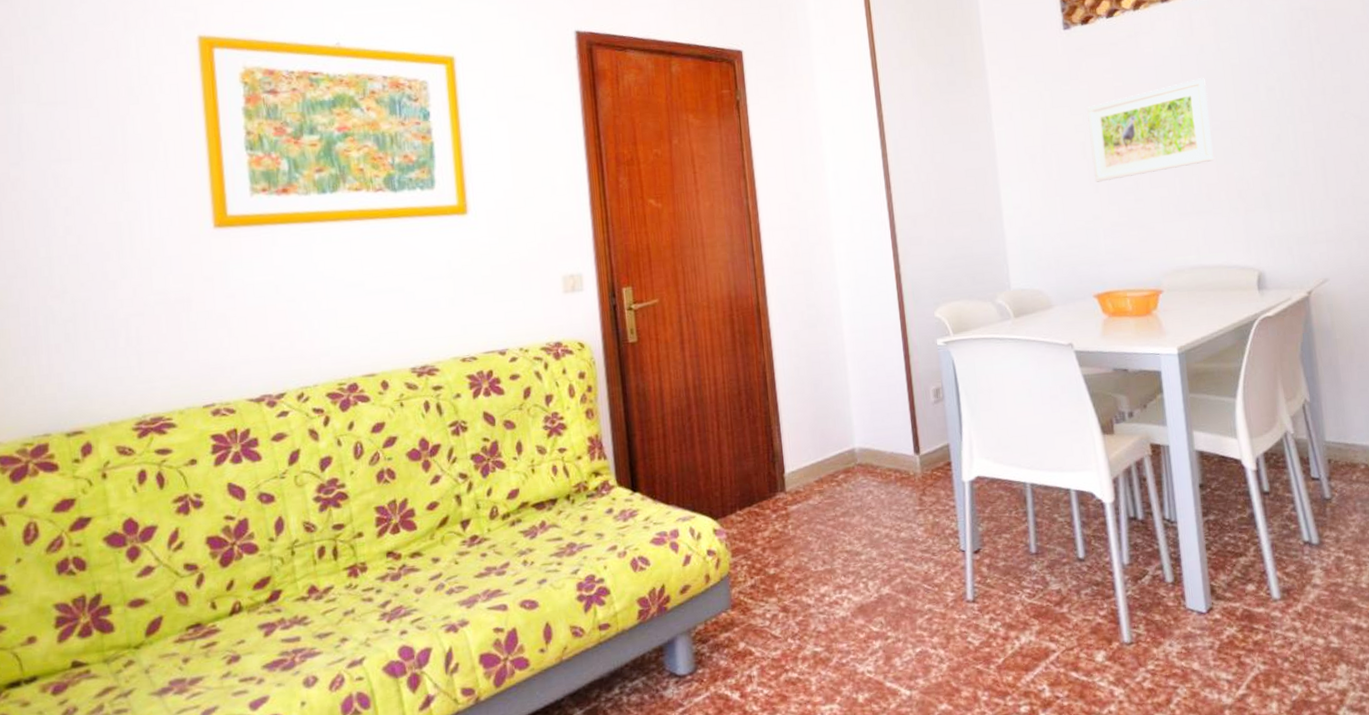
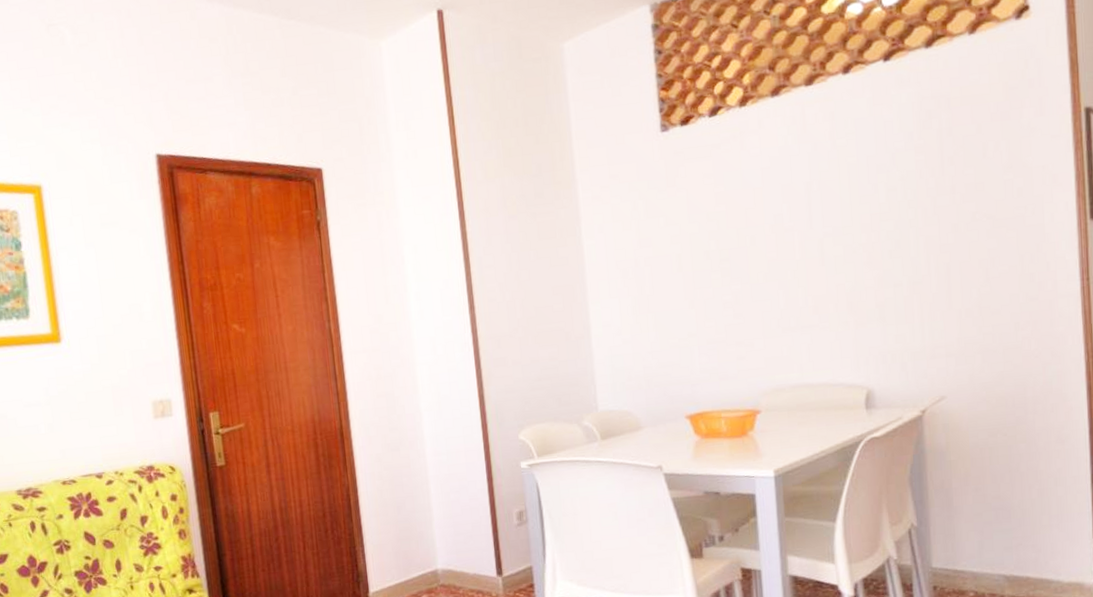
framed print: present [1087,78,1214,182] -> none [684,180,823,297]

